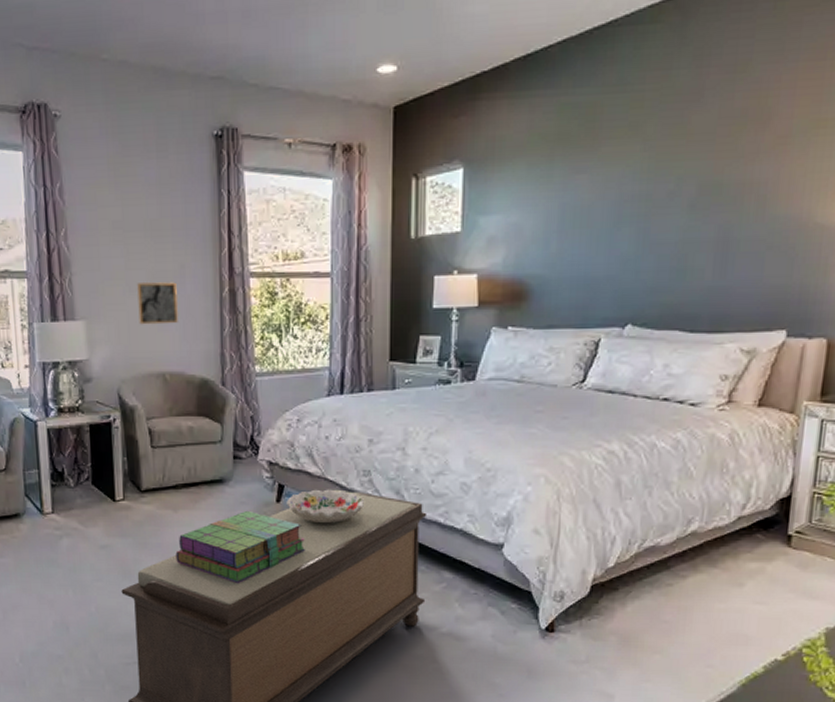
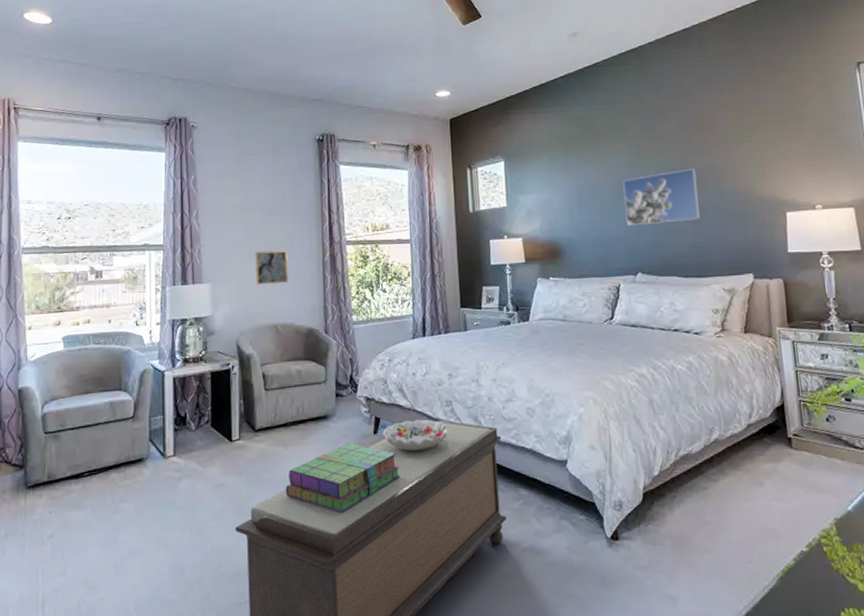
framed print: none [622,181,735,262] -> present [623,168,701,226]

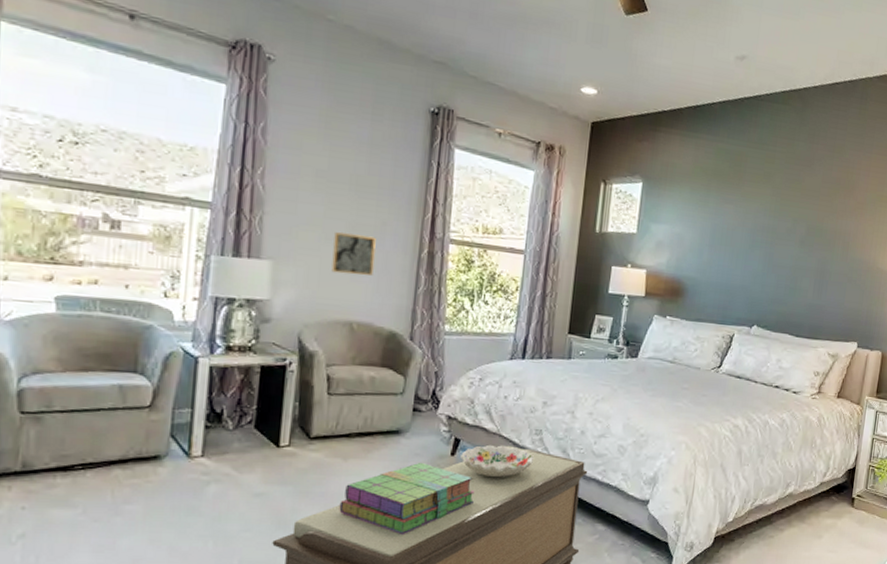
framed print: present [623,168,701,226] -> none [753,227,830,282]

